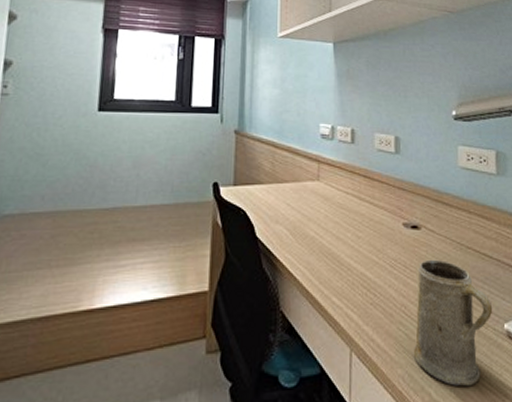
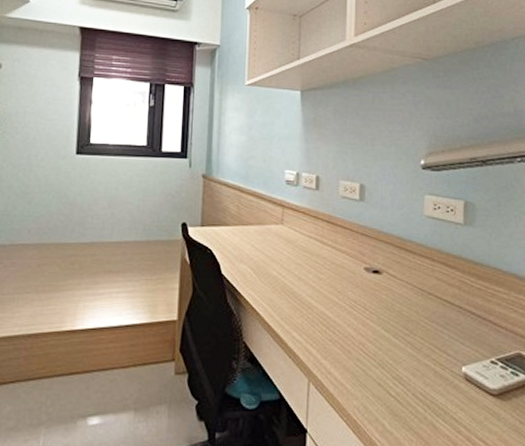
mug: present [414,259,493,387] -> none [370,302,451,422]

